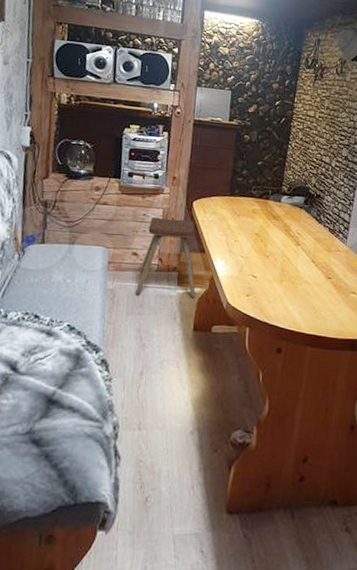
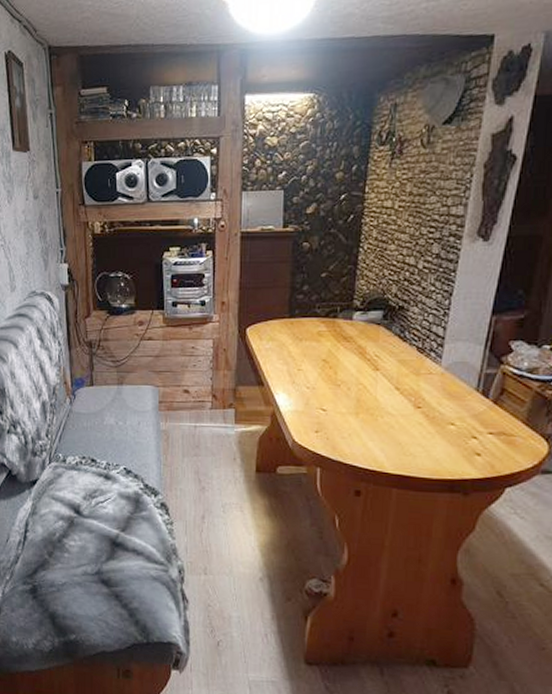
music stool: present [135,217,197,299] -> none [190,349,257,437]

